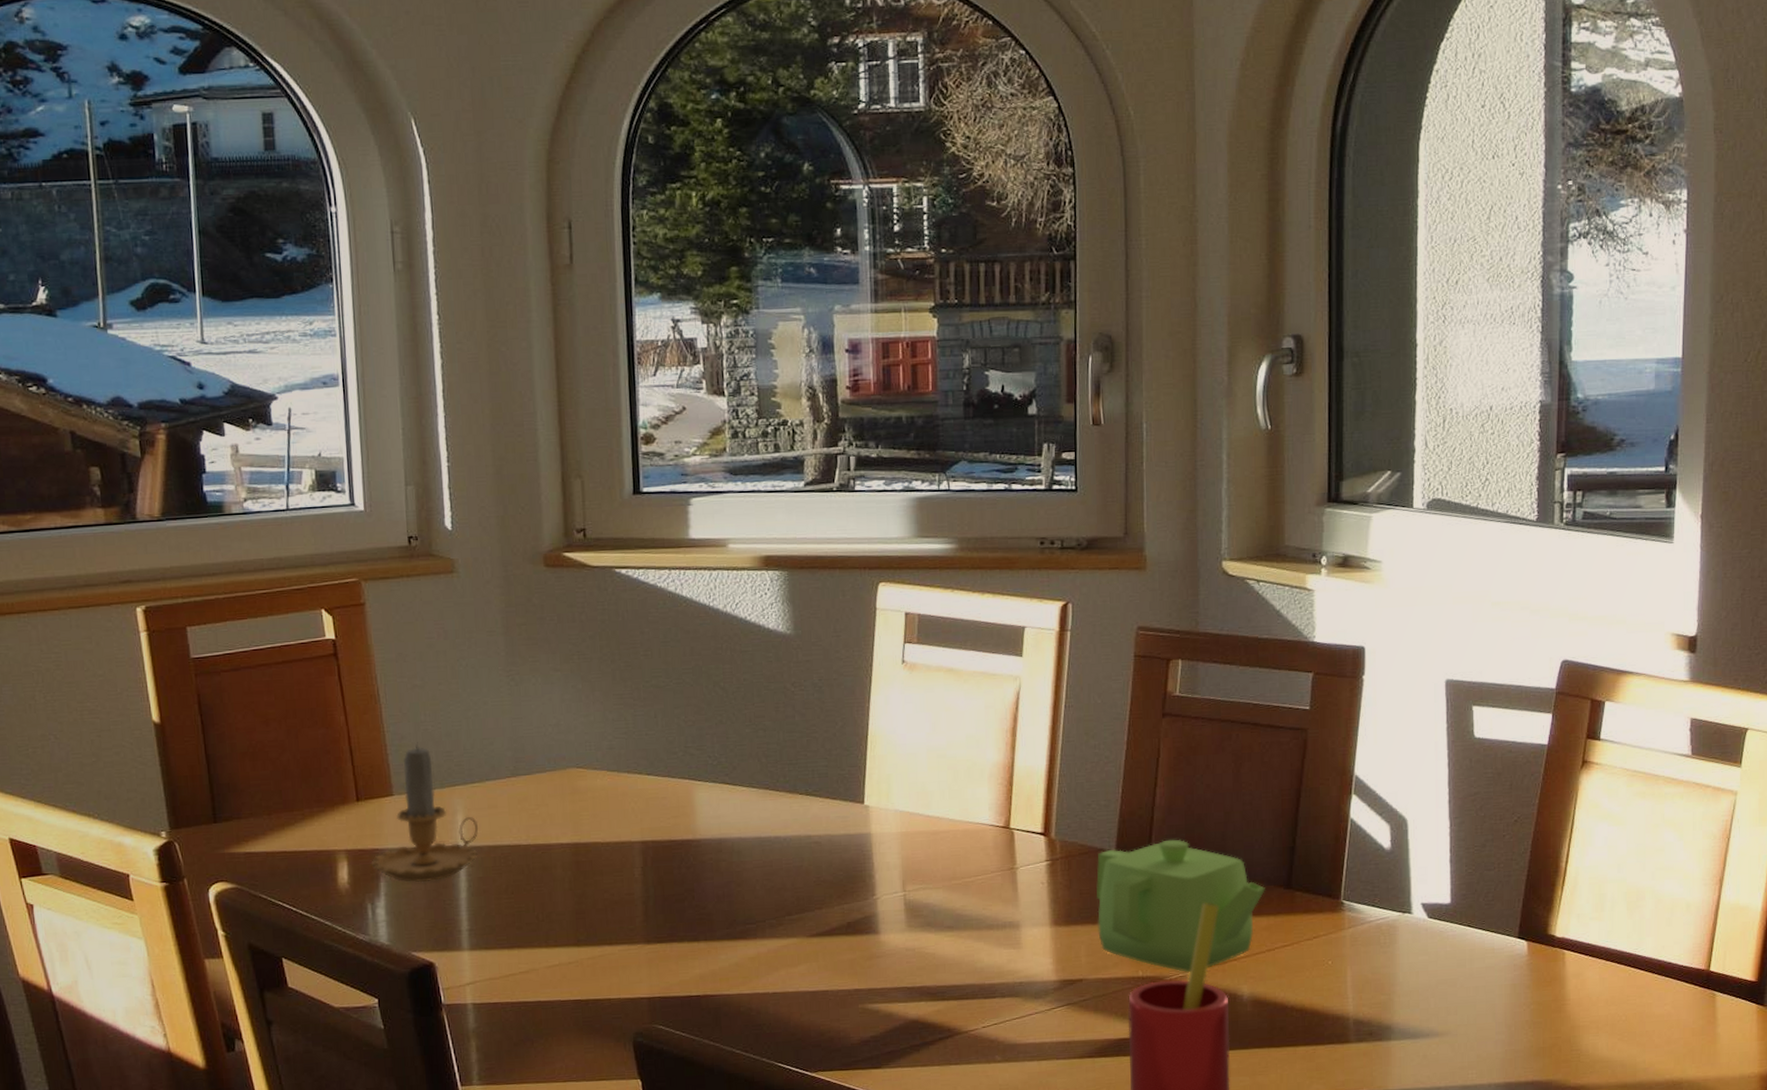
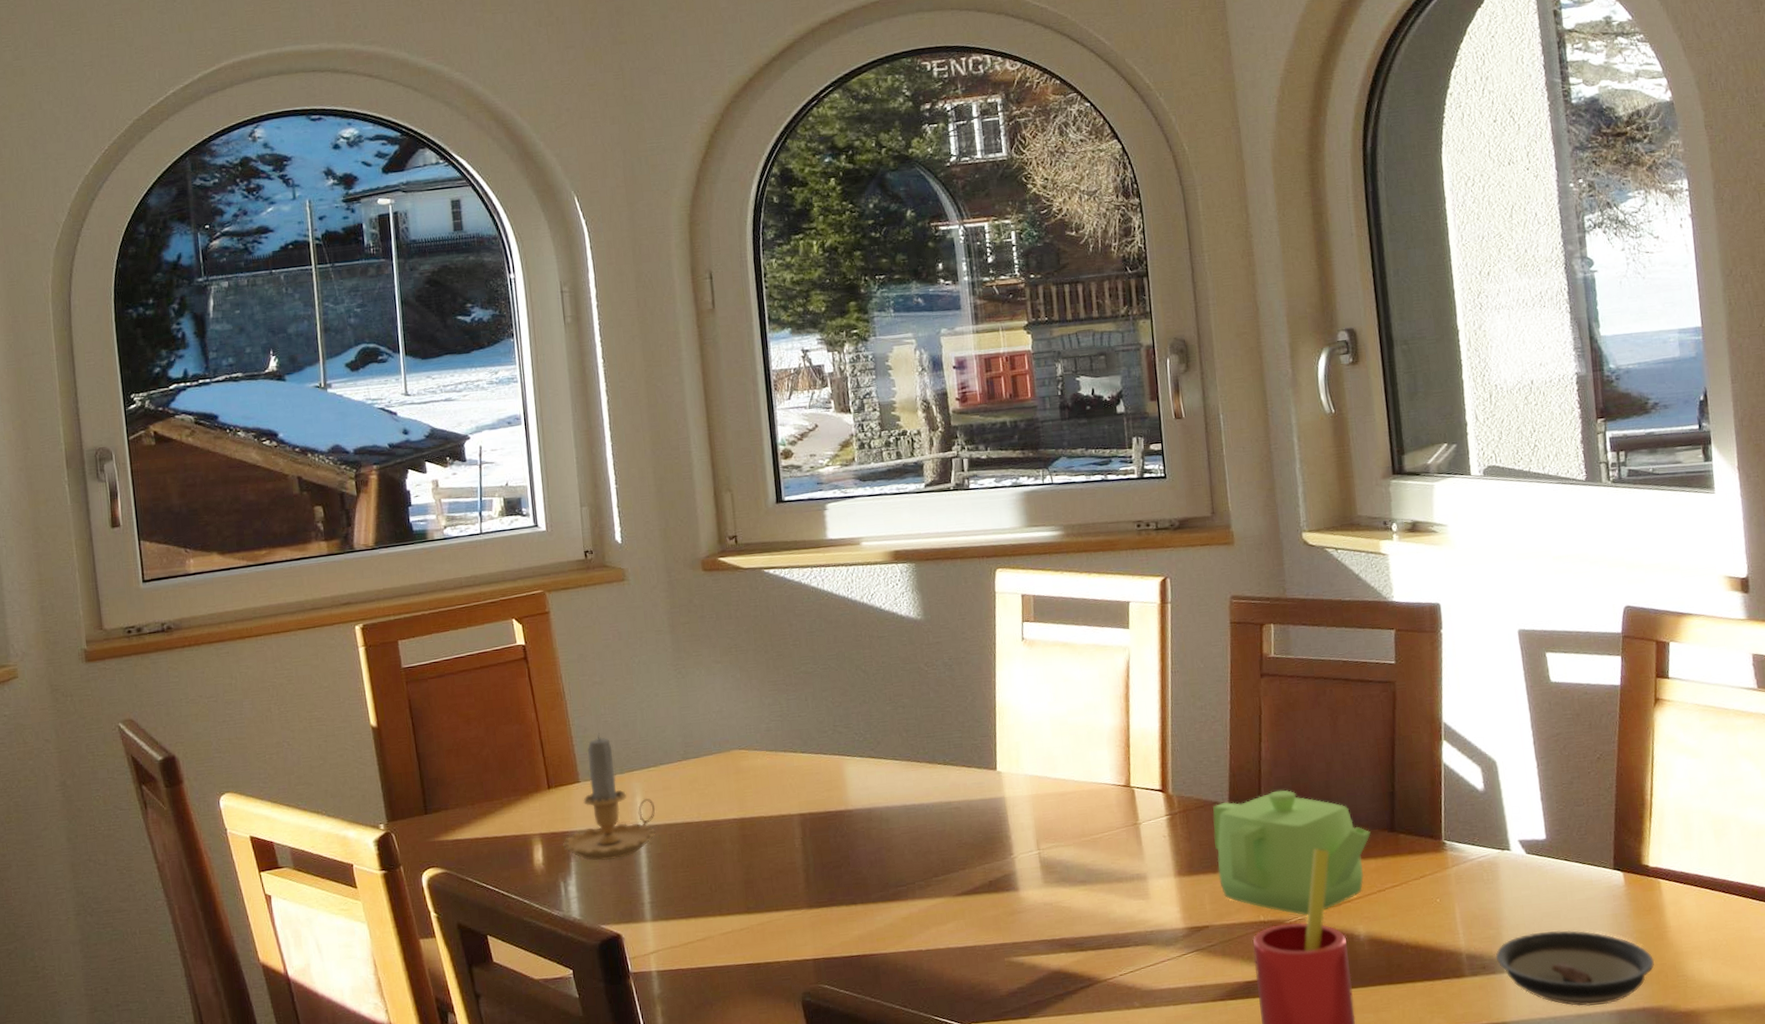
saucer: none [1384,999,1550,1078] -> present [1495,930,1655,1007]

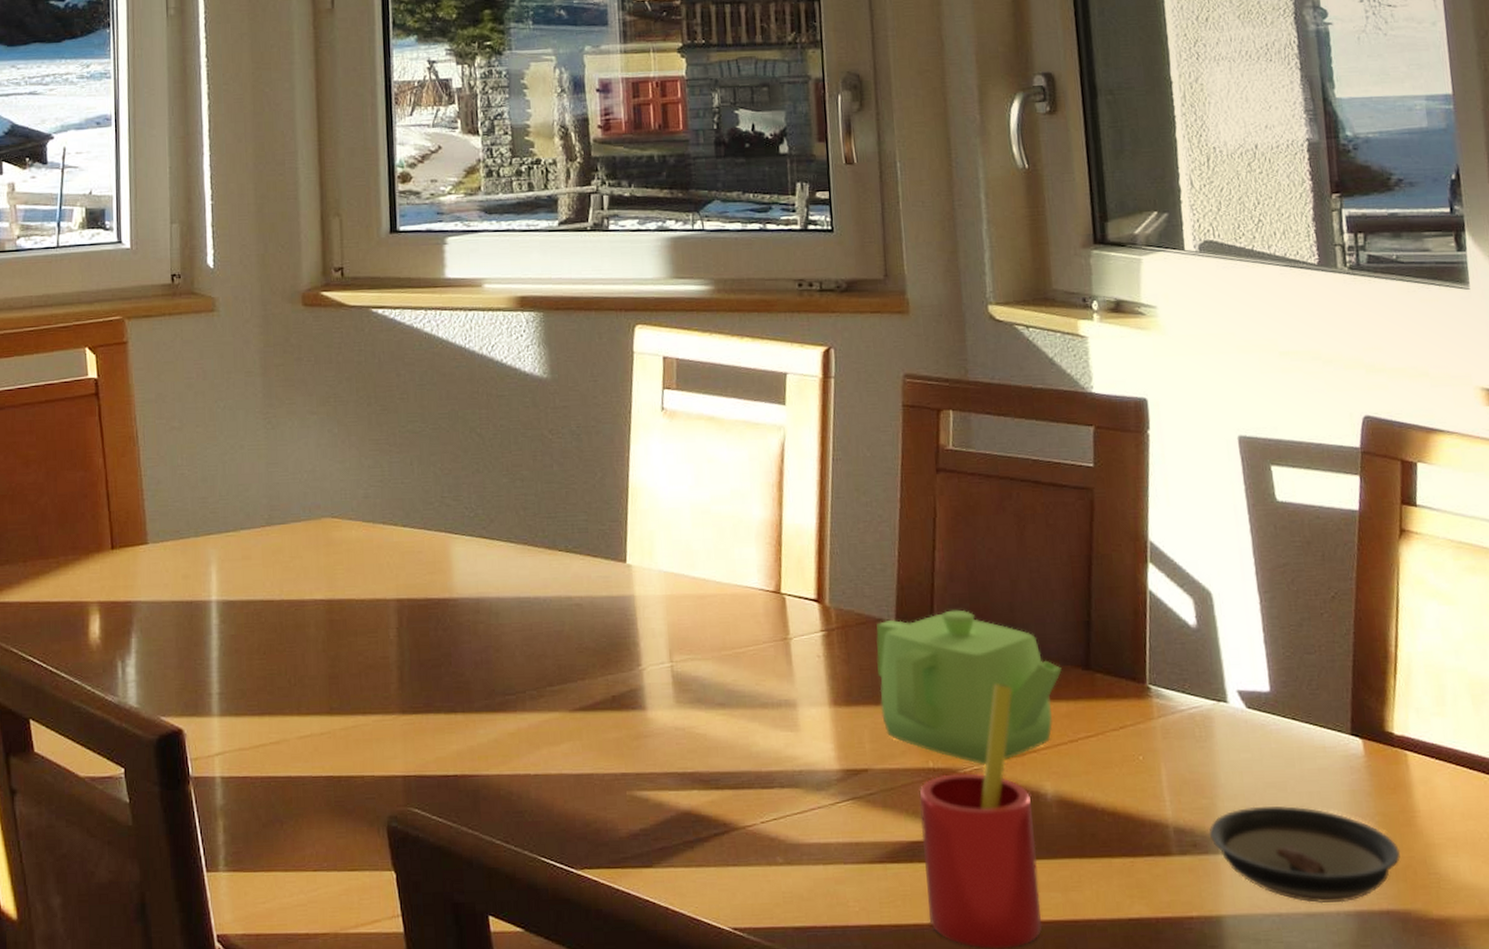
candle: present [562,733,656,861] -> none [123,487,232,640]

